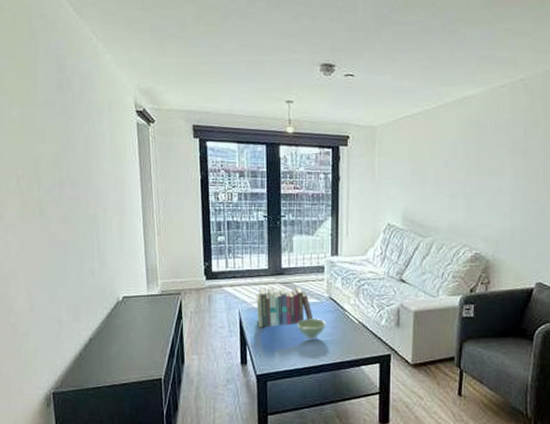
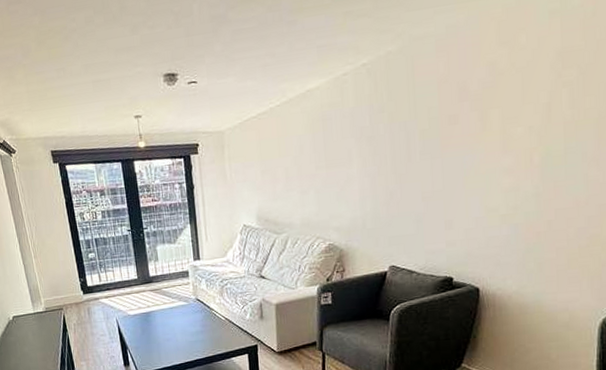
books: present [256,286,313,328] -> none [130,292,183,333]
bowl: present [296,318,326,339] -> none [169,319,196,338]

